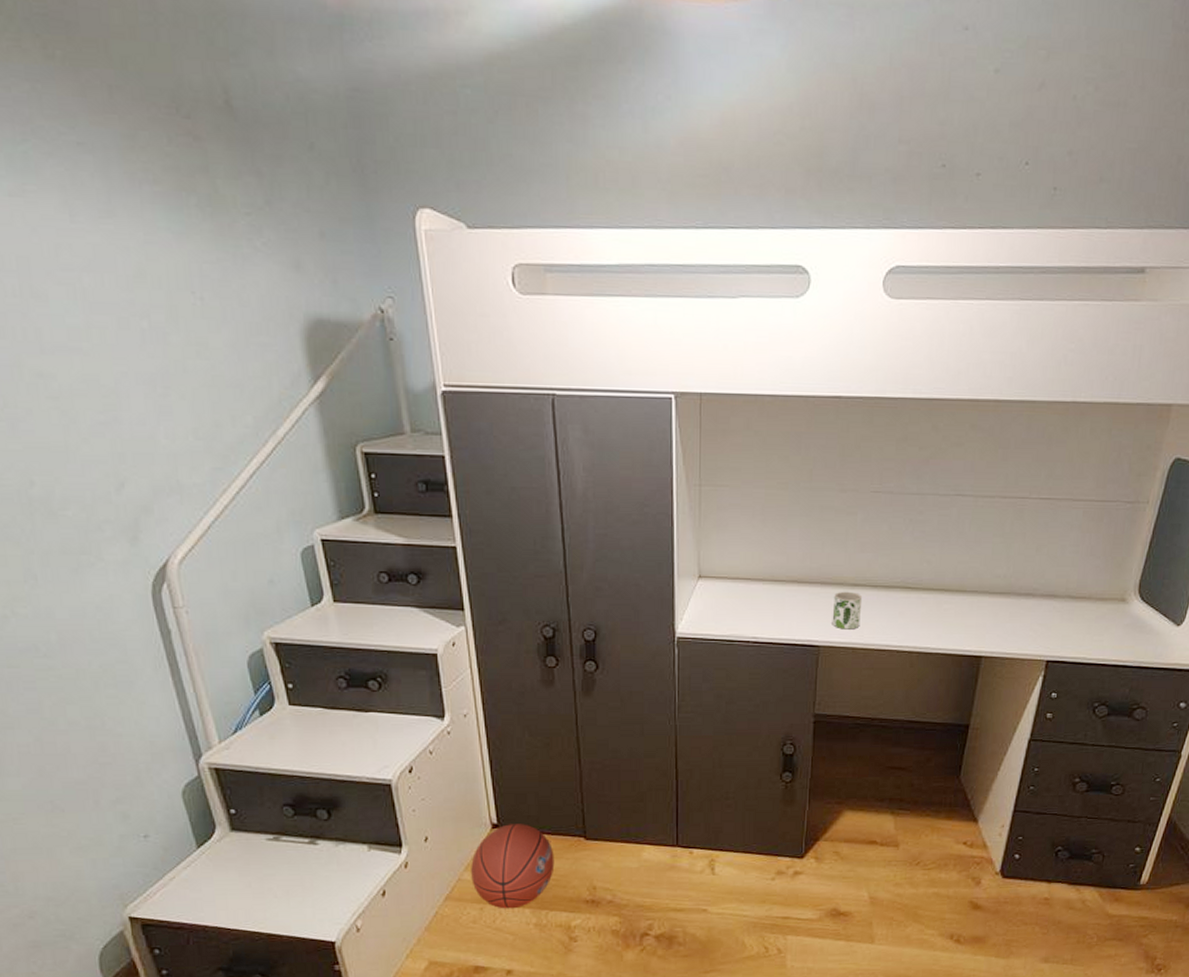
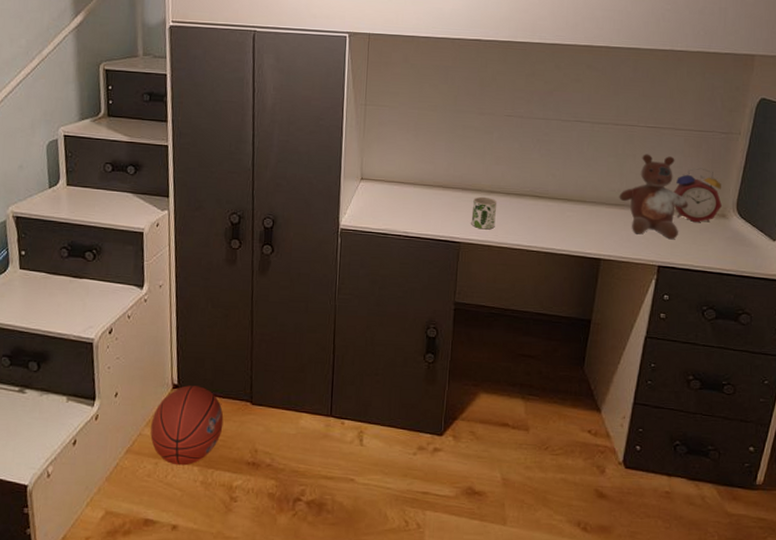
stuffed bear: none [1004,531,1084,629] -> present [619,154,689,239]
alarm clock: none [1068,544,1123,610] -> present [674,166,722,223]

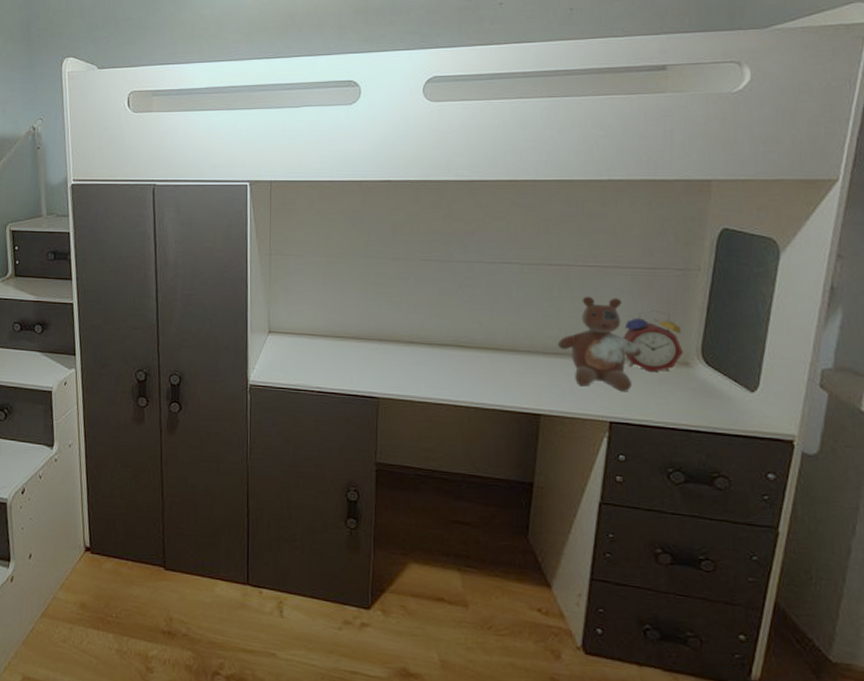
basketball: present [150,385,224,466] -> none [65,548,137,632]
mug: present [471,196,497,230] -> none [390,347,418,384]

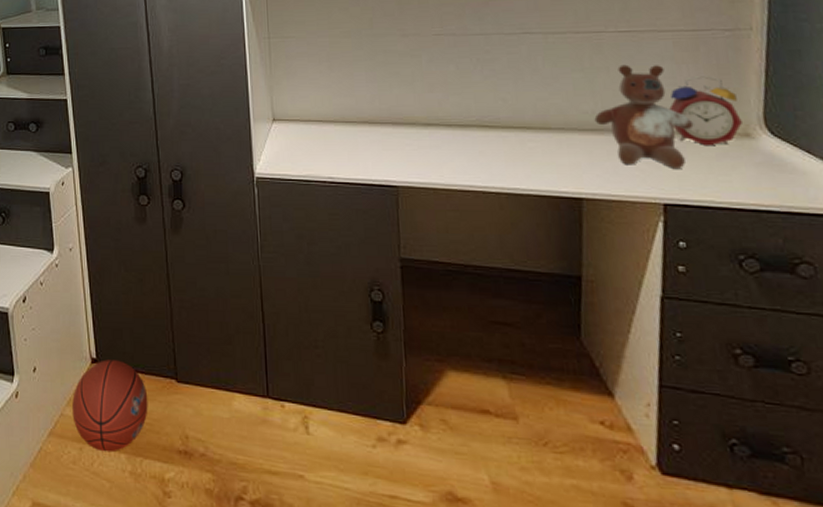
basketball: none [65,548,137,632] -> present [72,359,148,453]

